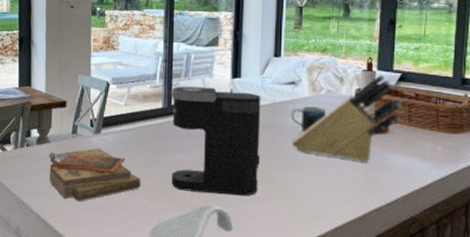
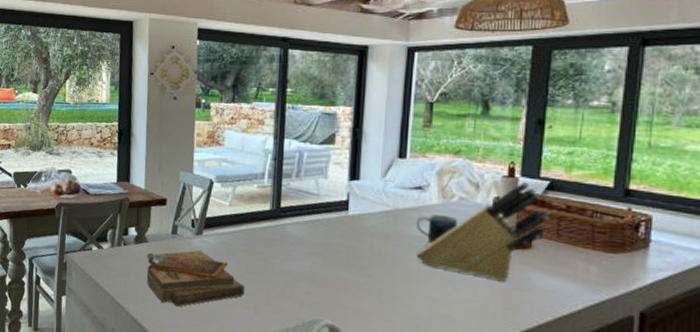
coffee maker: present [170,86,261,196] -> none [278,187,382,312]

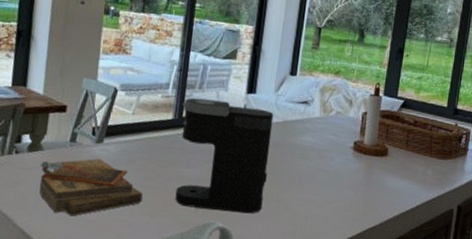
coffee maker: none [278,187,382,312] -> present [175,98,274,214]
mug: present [415,214,457,243] -> none [300,126,334,151]
knife block: present [417,181,550,282] -> none [299,100,402,184]

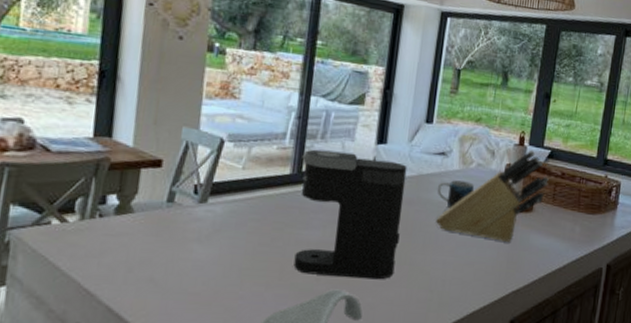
clipboard: present [39,158,143,216] -> none [129,220,256,289]
knife block: none [299,100,402,184] -> present [436,150,549,243]
mug: none [300,126,334,151] -> present [437,180,474,208]

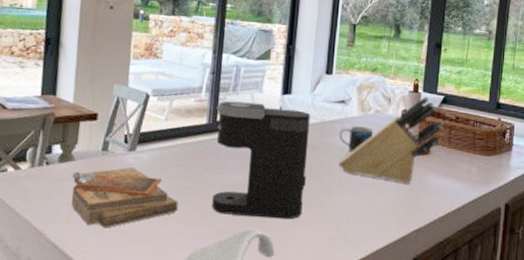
clipboard: none [129,220,256,289] -> present [71,166,178,228]

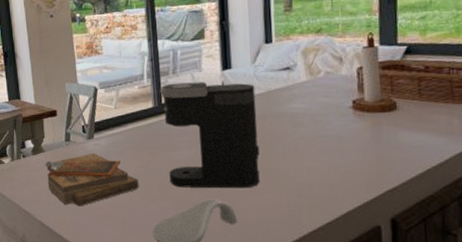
mug: present [338,126,373,152] -> none [287,90,326,117]
knife block: present [339,96,444,184] -> none [292,49,410,144]

